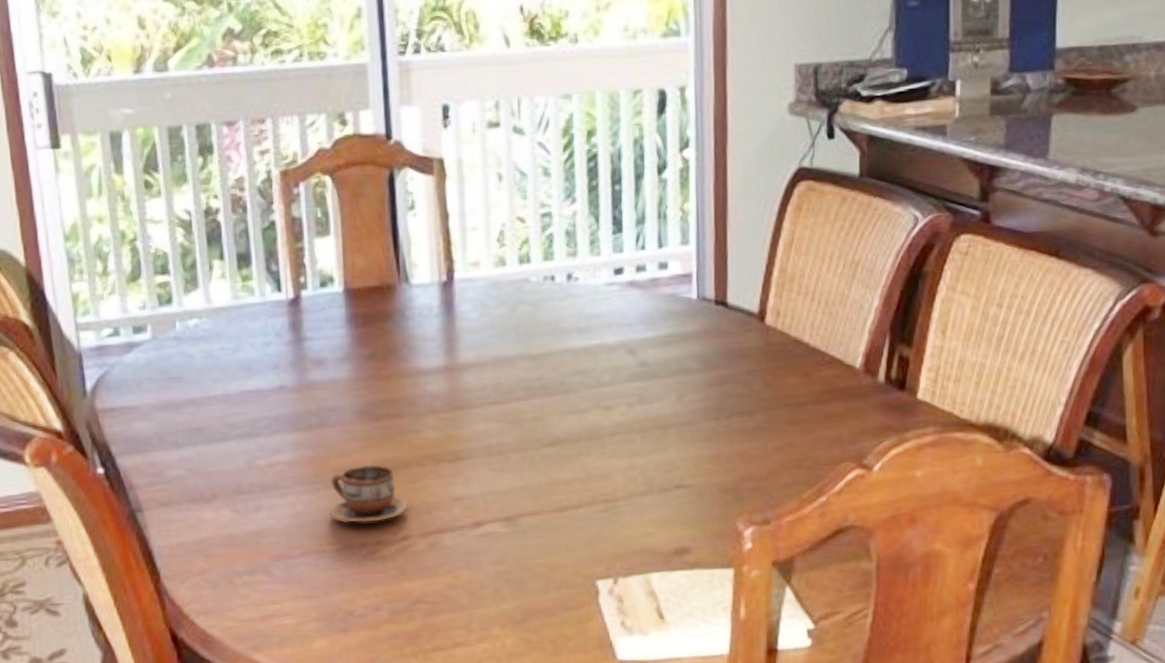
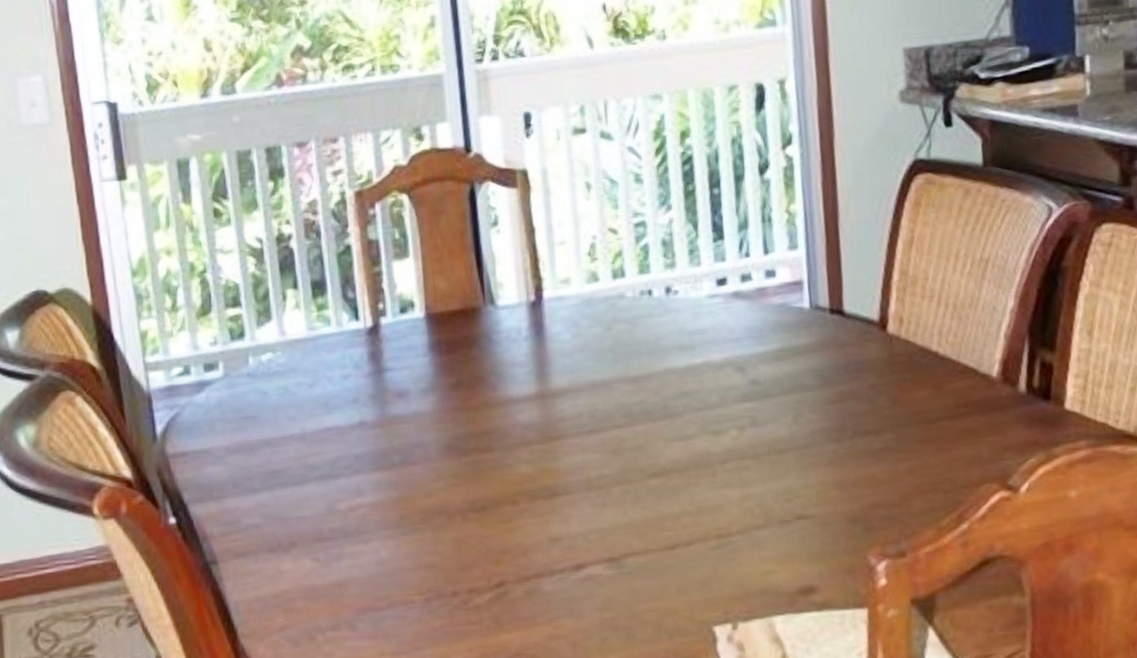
cup: present [329,464,409,524] -> none [417,504,504,571]

